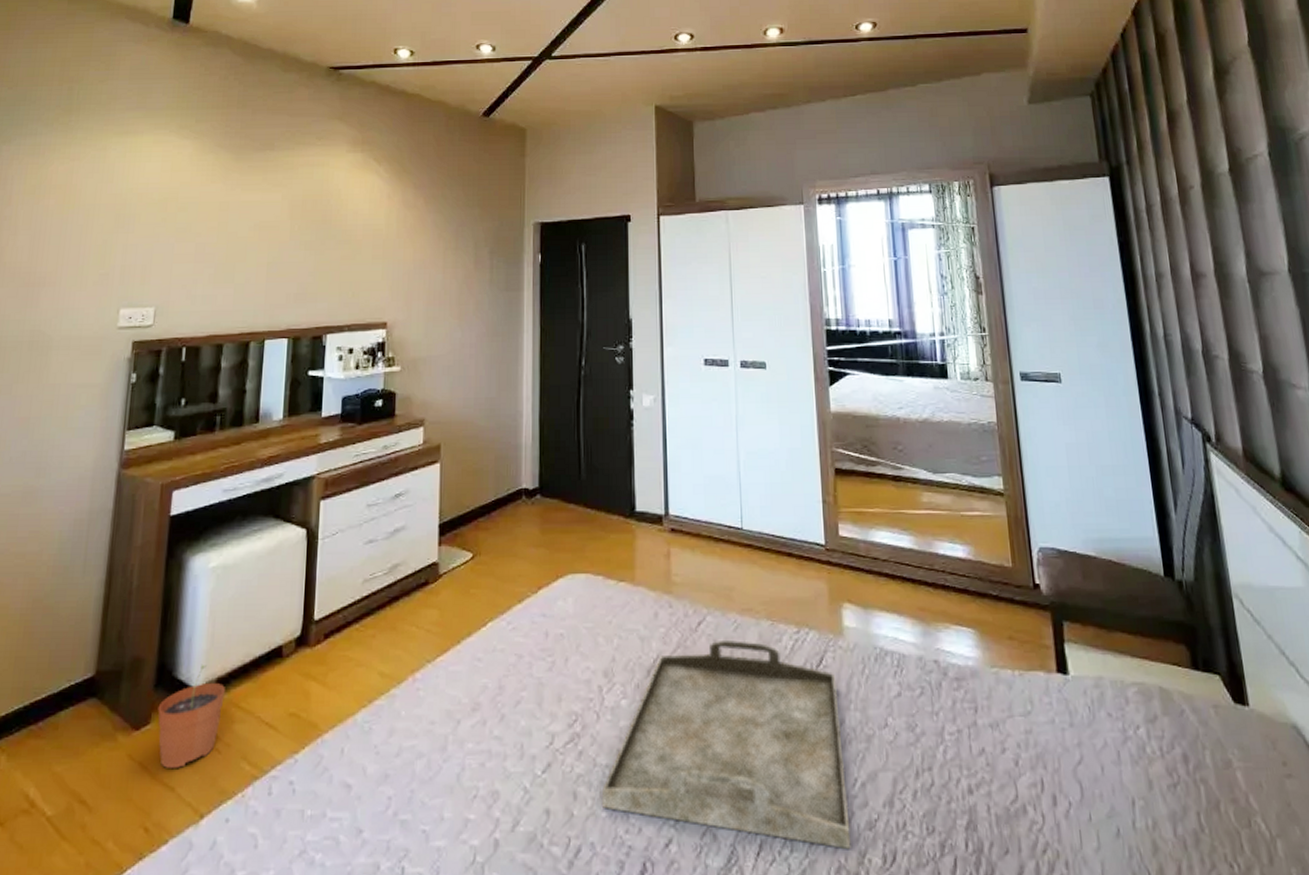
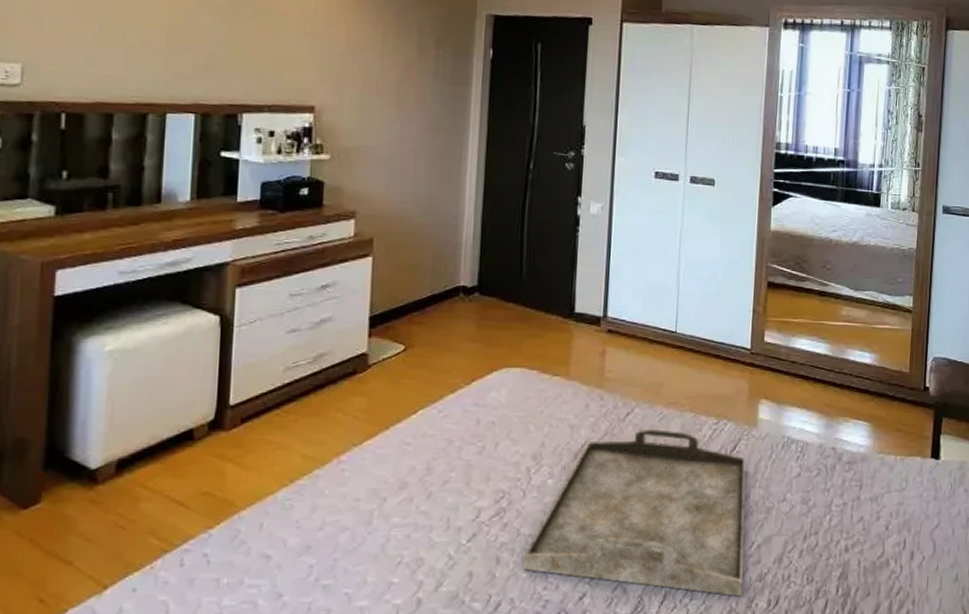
plant pot: present [158,664,225,768] -> none [49,445,128,544]

